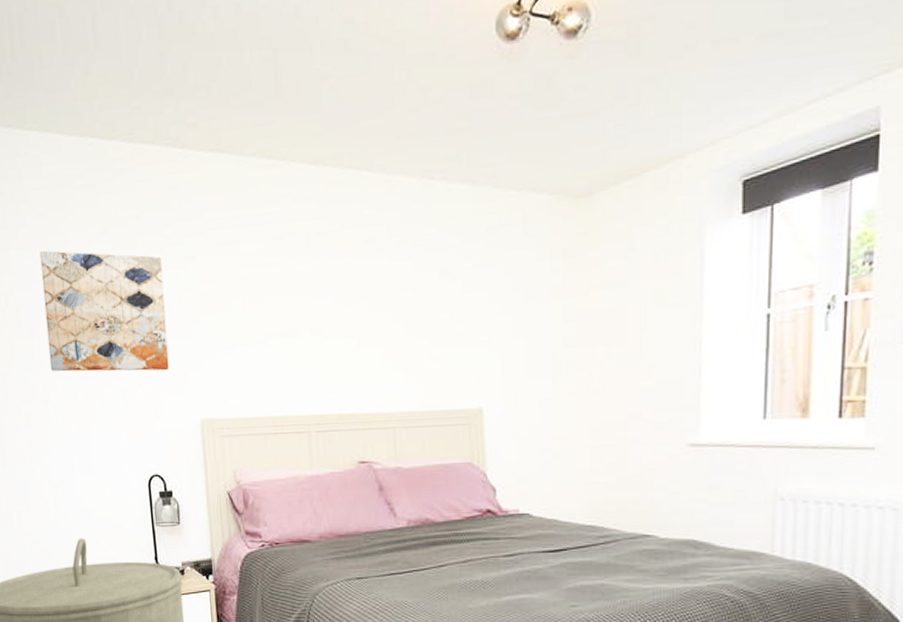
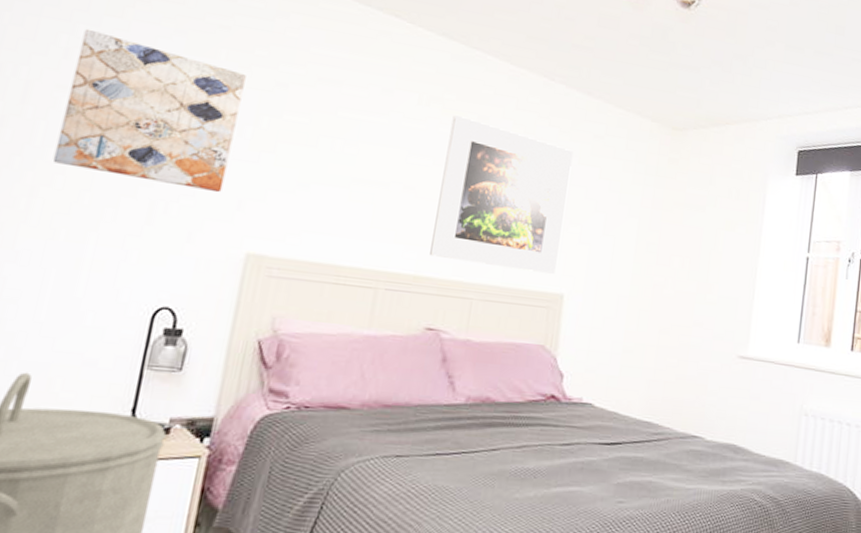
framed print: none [341,245,471,393] -> present [430,115,574,274]

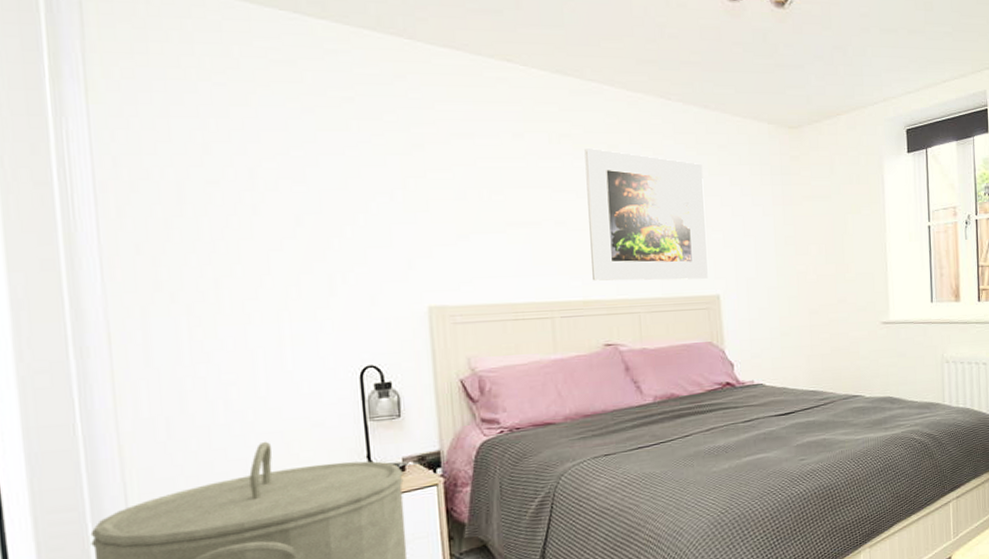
wall art: present [52,28,246,193] -> none [215,122,390,257]

